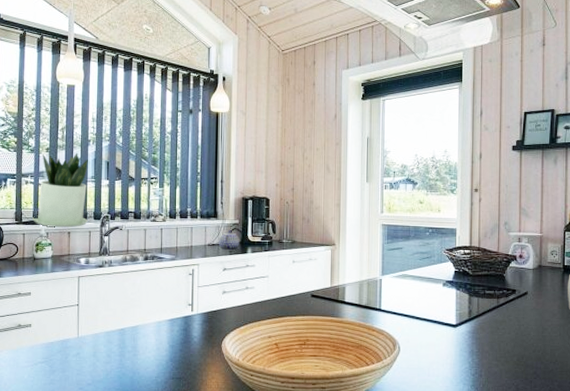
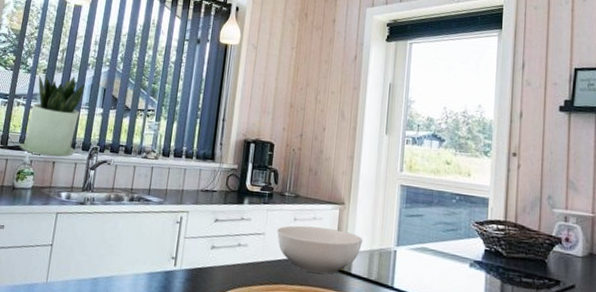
teapot: present [219,230,241,251] -> none [212,175,237,200]
bowl: none [278,266,354,304] -> present [276,225,364,274]

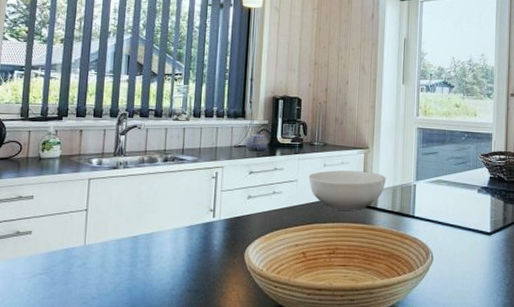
planter: present [18,74,85,157] -> none [40,44,107,126]
teapot: none [212,175,237,200] -> present [245,131,269,153]

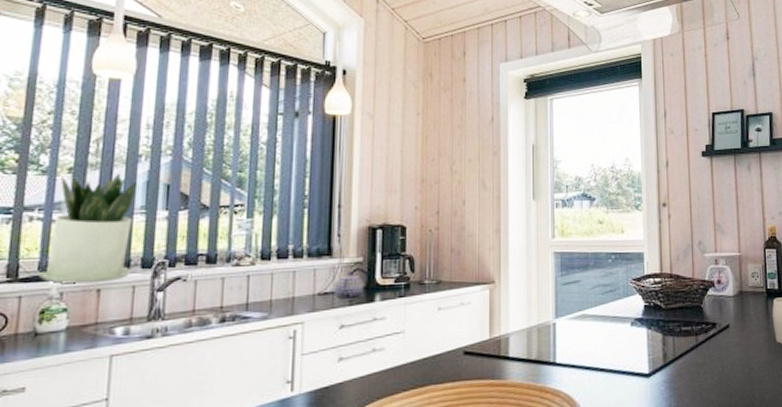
planter: none [40,44,107,126] -> present [37,173,137,284]
bowl: present [308,170,387,210] -> none [418,312,519,365]

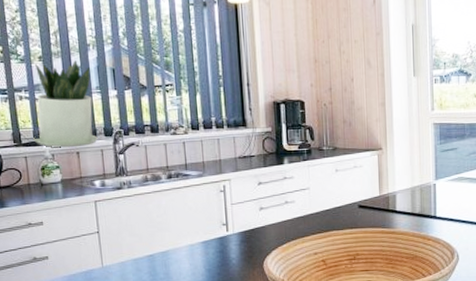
teapot: present [334,271,365,301] -> none [250,139,275,163]

